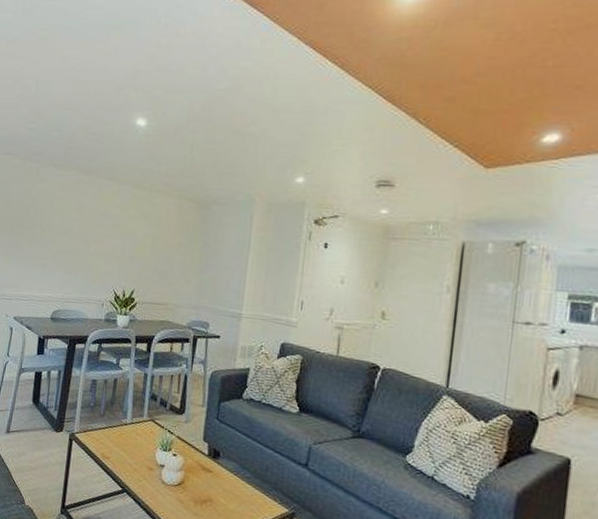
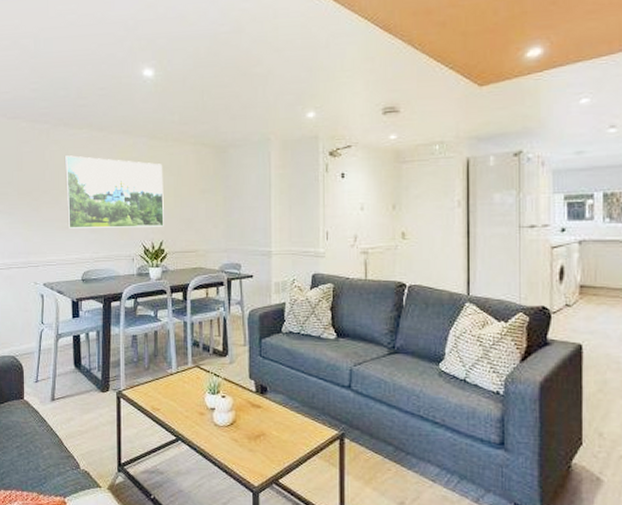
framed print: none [44,195,143,276] -> present [65,155,164,228]

